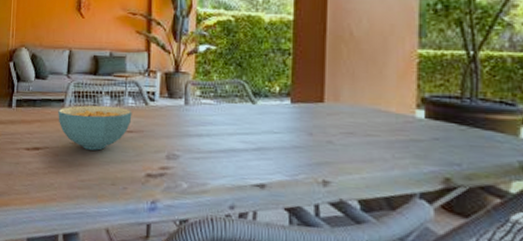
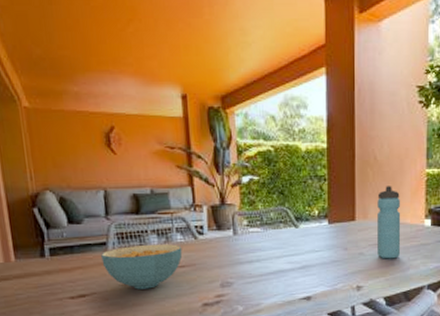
water bottle: none [351,65,383,154] -> present [377,186,401,259]

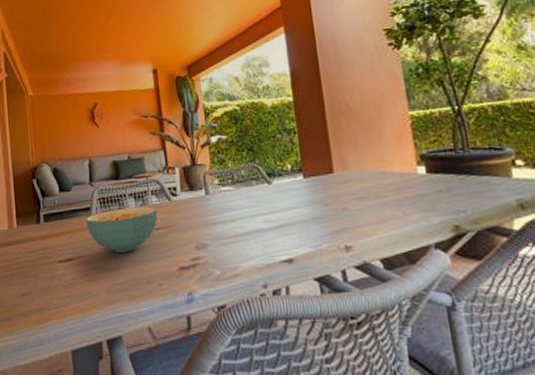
water bottle: present [377,186,401,259] -> none [355,133,393,214]

